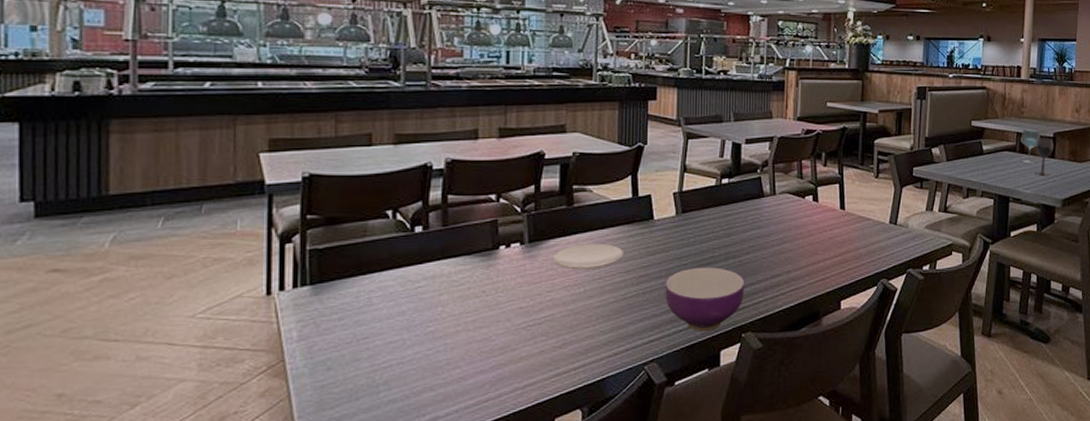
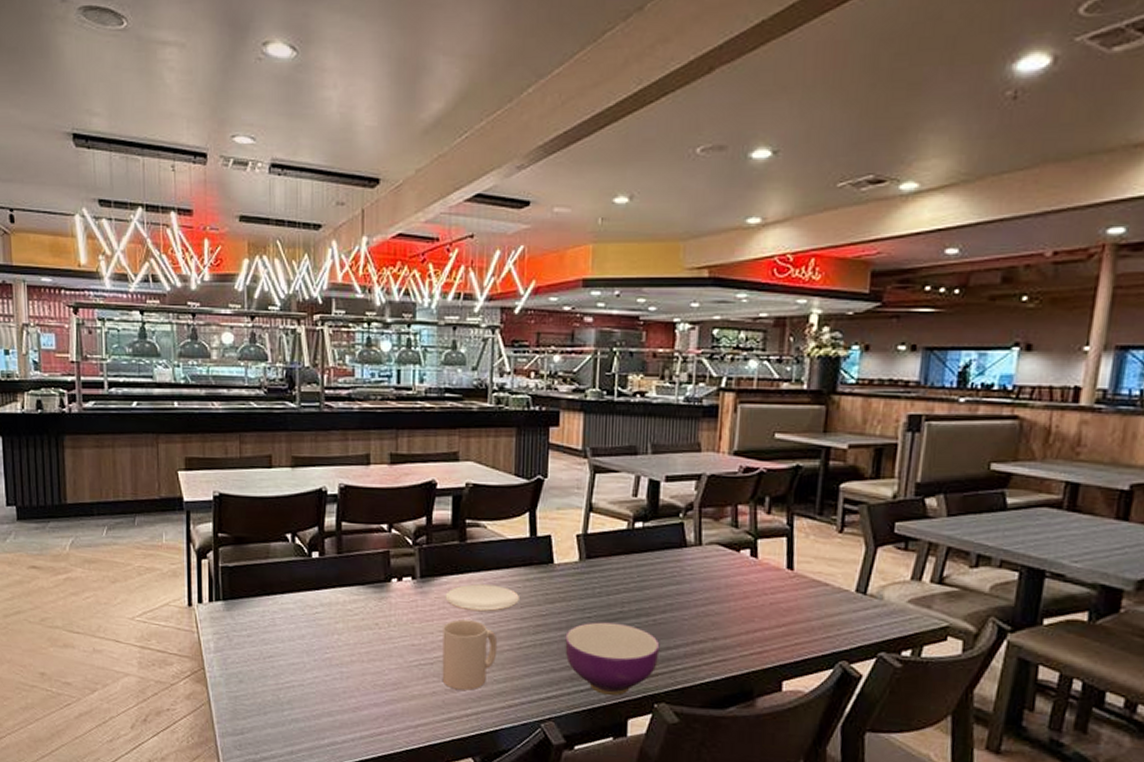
cup: none [550,278,604,345] -> present [442,619,498,691]
wine glass: present [1020,128,1041,165] -> none [1068,476,1107,529]
wine glass: present [1035,137,1054,177] -> none [1091,489,1129,547]

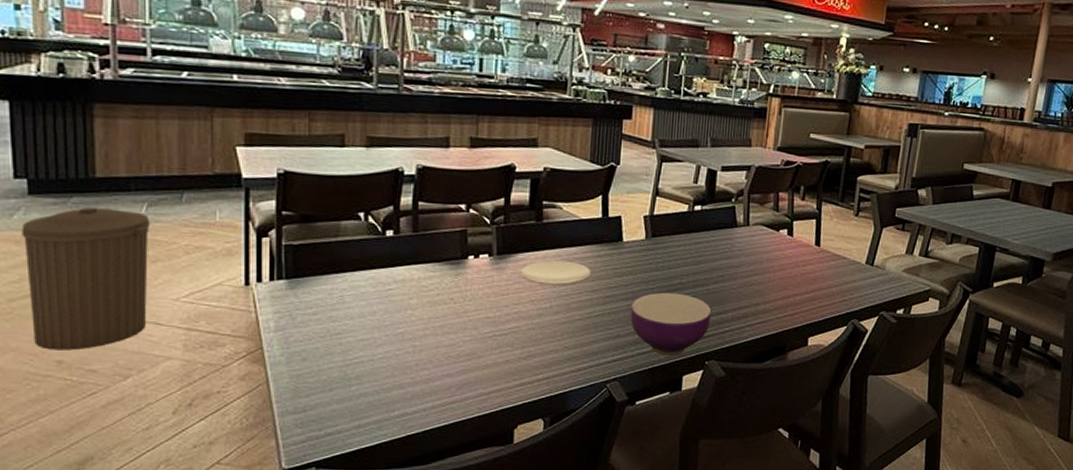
trash can: none [12,530,110,664] -> present [21,206,151,351]
cup: present [442,619,498,691] -> none [515,293,569,357]

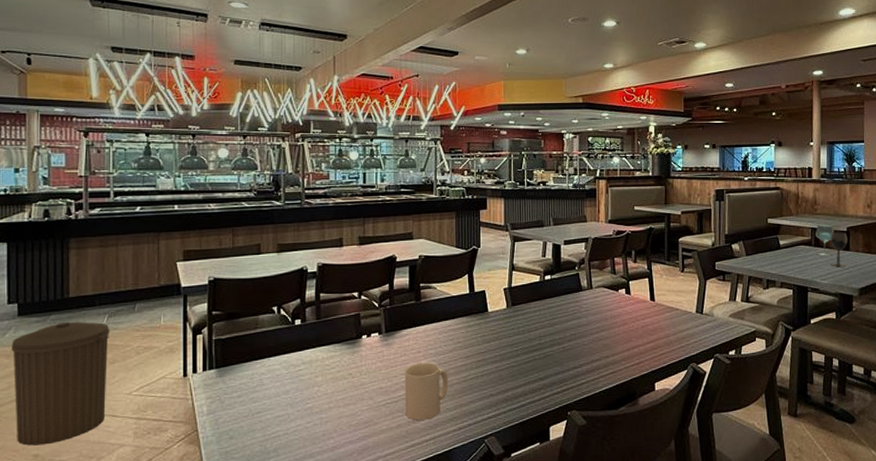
cup: none [515,293,569,357] -> present [405,362,449,421]
plate: present [520,260,591,286] -> none [405,333,463,355]
bowl: present [630,292,712,356] -> none [500,352,569,410]
wine glass: none [1012,175,1038,215] -> present [815,224,835,257]
wine glass: none [1026,185,1051,228] -> present [831,231,848,268]

